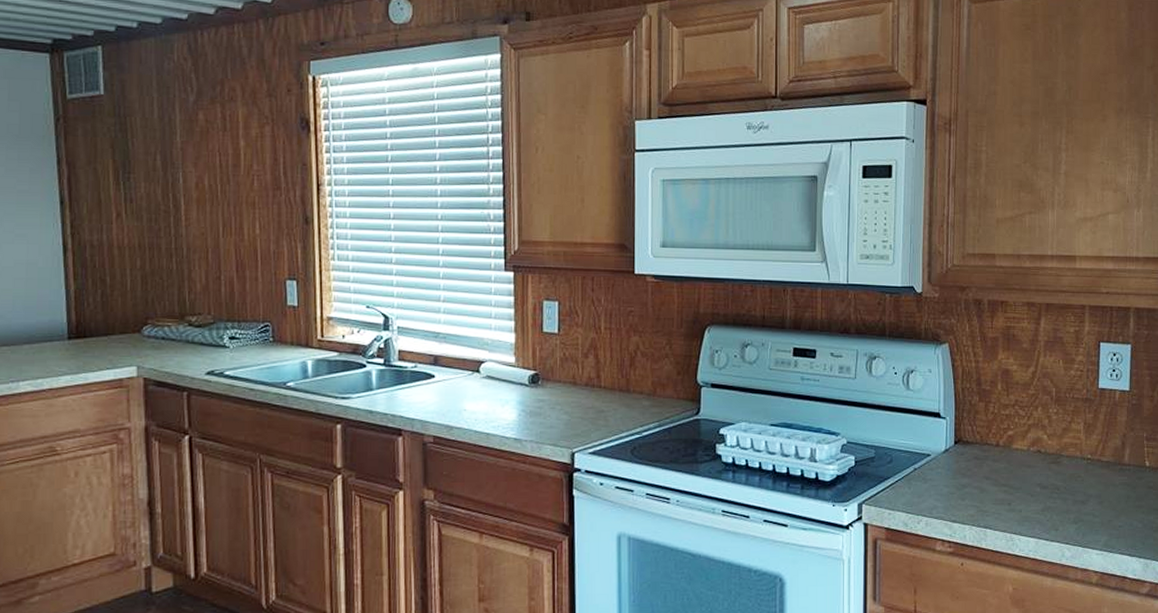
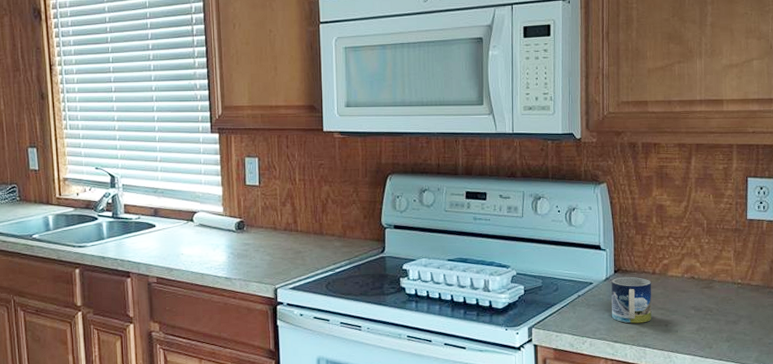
mug: none [951,448,994,501] -> present [611,276,652,324]

